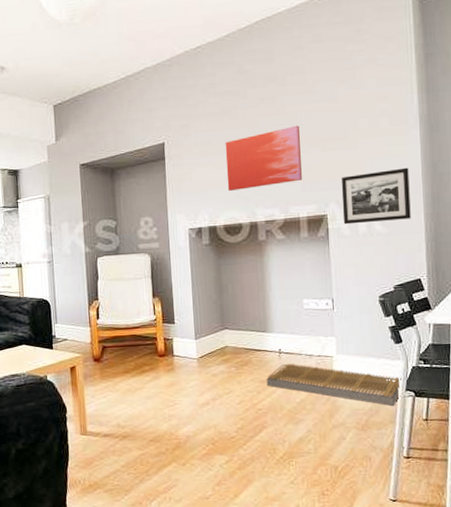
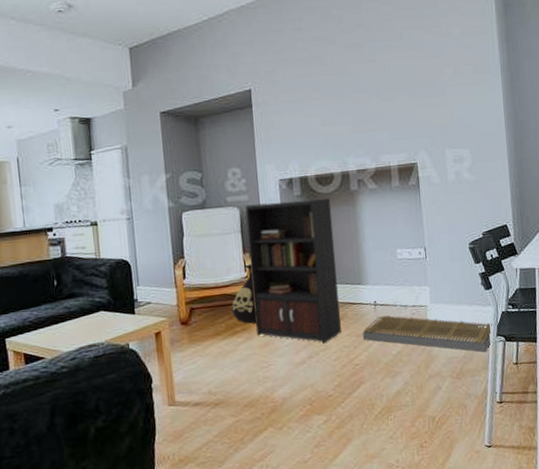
bag: none [141,307,164,364] -> present [232,264,257,324]
bookcase: none [156,248,245,387] -> present [245,198,341,344]
wall art: present [225,125,302,192] -> none [314,73,392,141]
picture frame: present [341,167,411,225] -> none [429,115,496,173]

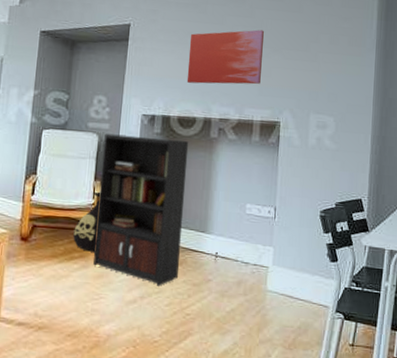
wall art: none [314,73,392,141] -> present [186,30,264,85]
basket: present [362,315,492,352] -> none [198,269,333,326]

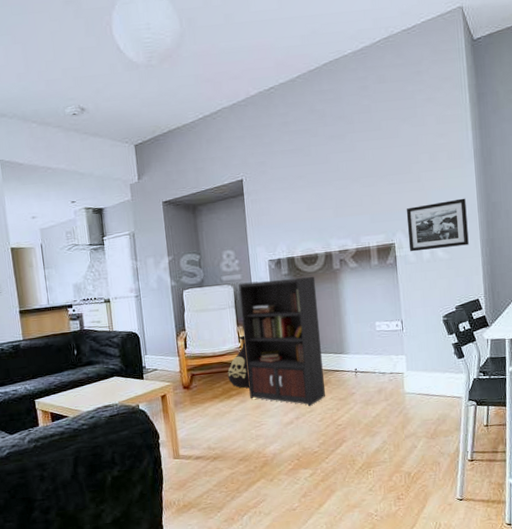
wall art: present [186,30,264,85] -> none [299,161,371,224]
picture frame: none [294,87,362,139] -> present [406,198,469,252]

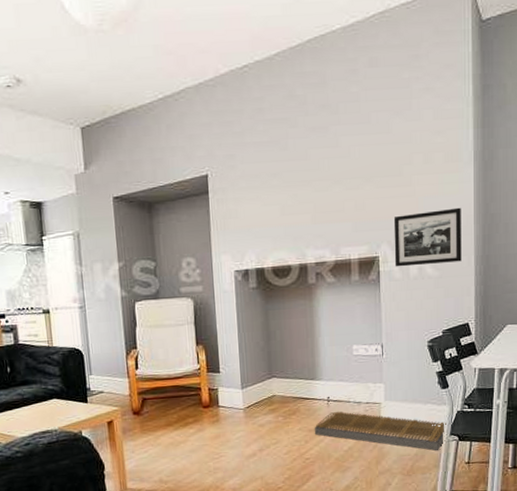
bag: present [227,335,250,388] -> none [184,356,209,415]
bookcase: present [238,277,325,406] -> none [199,291,293,437]
basket: none [344,381,464,415] -> present [314,412,446,451]

